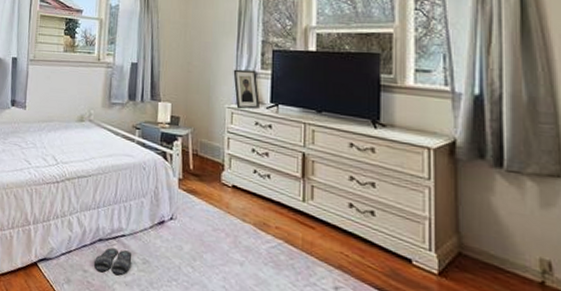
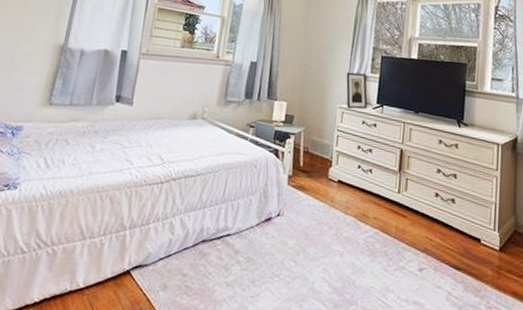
slippers: present [94,247,132,276] -> none [195,248,235,277]

